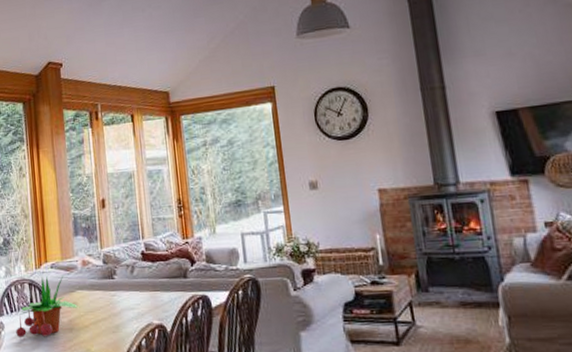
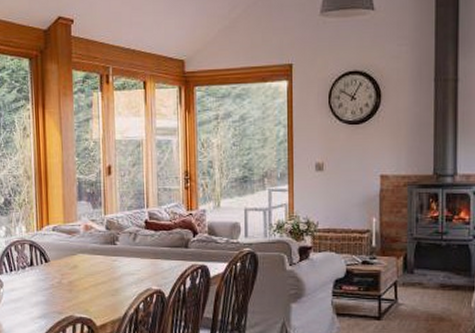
potted plant: present [16,276,80,338] -> none [15,239,81,297]

